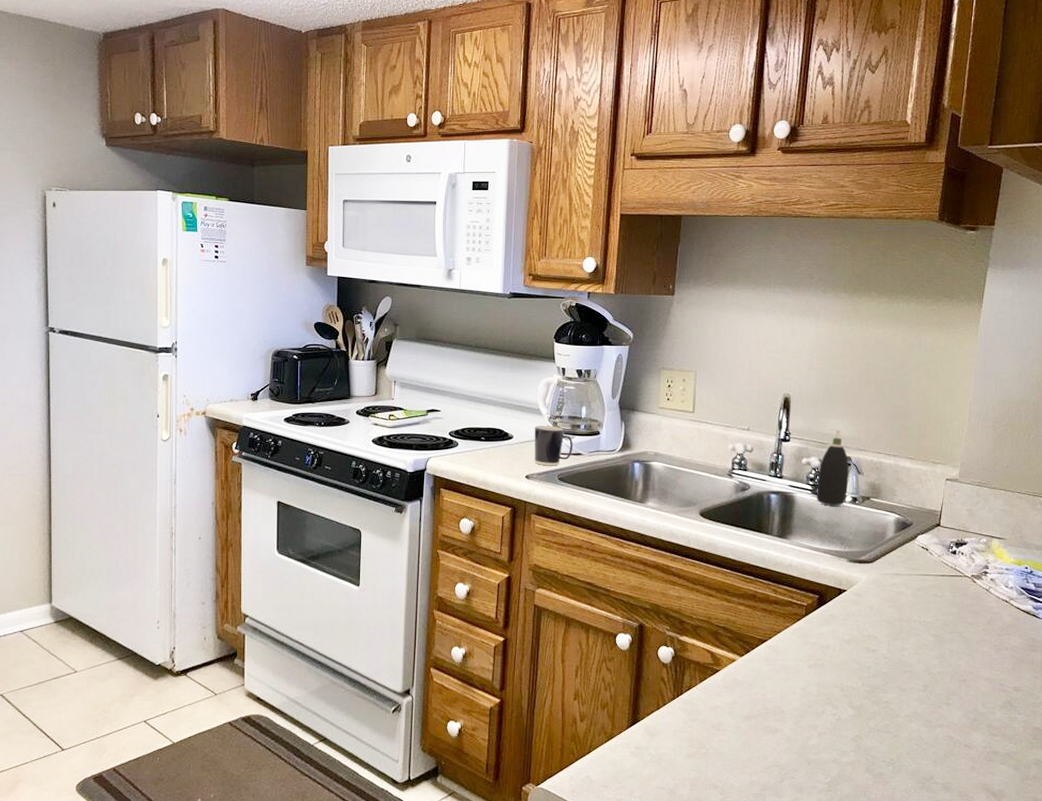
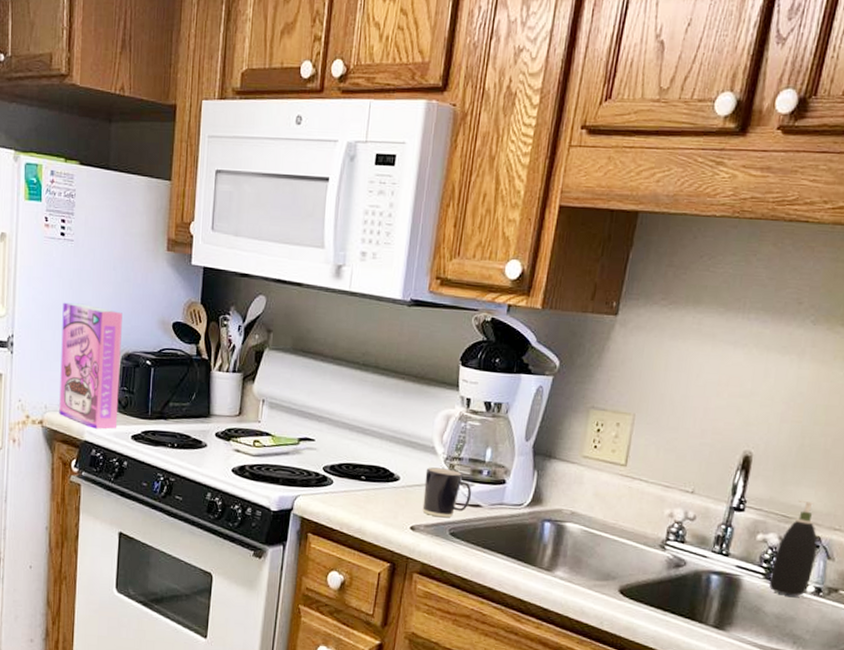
cereal box: none [219,312,271,415] -> present [59,302,122,430]

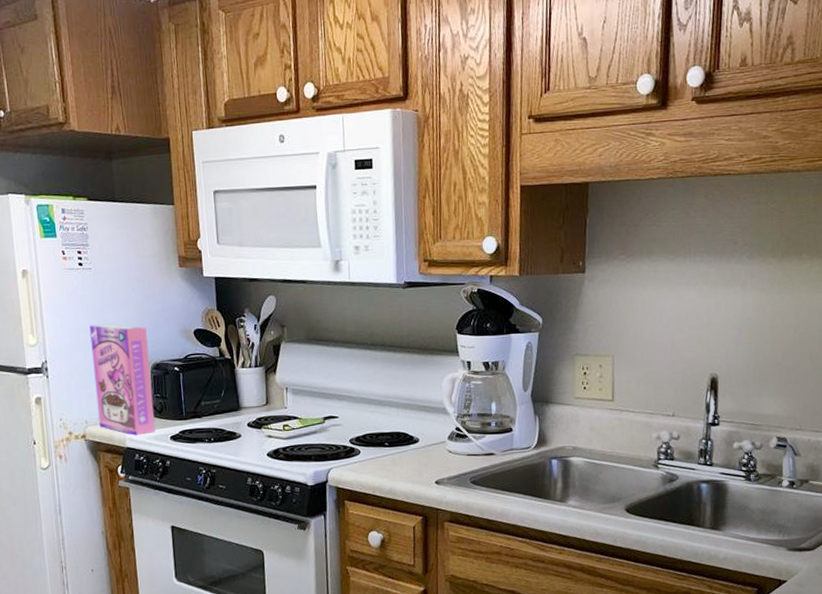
mug: present [422,467,472,518] -> none [441,425,485,469]
soap dispenser: present [769,500,818,596] -> none [750,408,785,492]

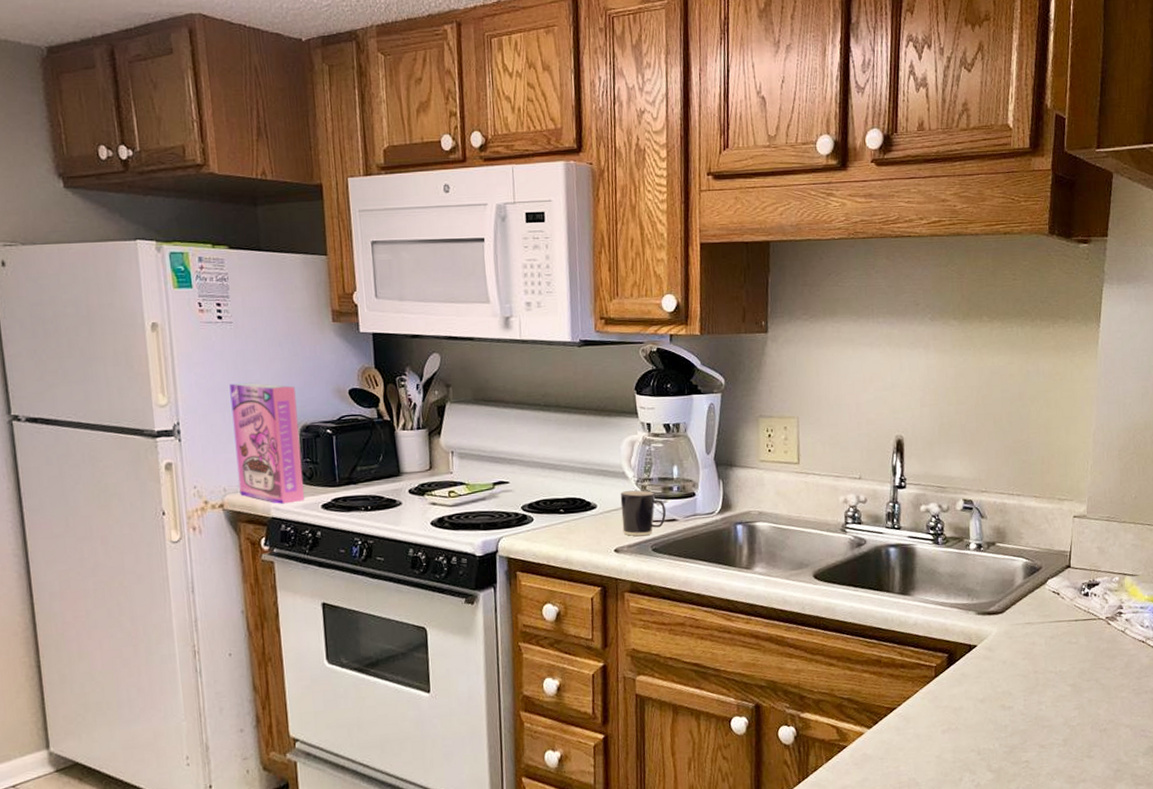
mug: none [441,425,485,469] -> present [620,490,667,537]

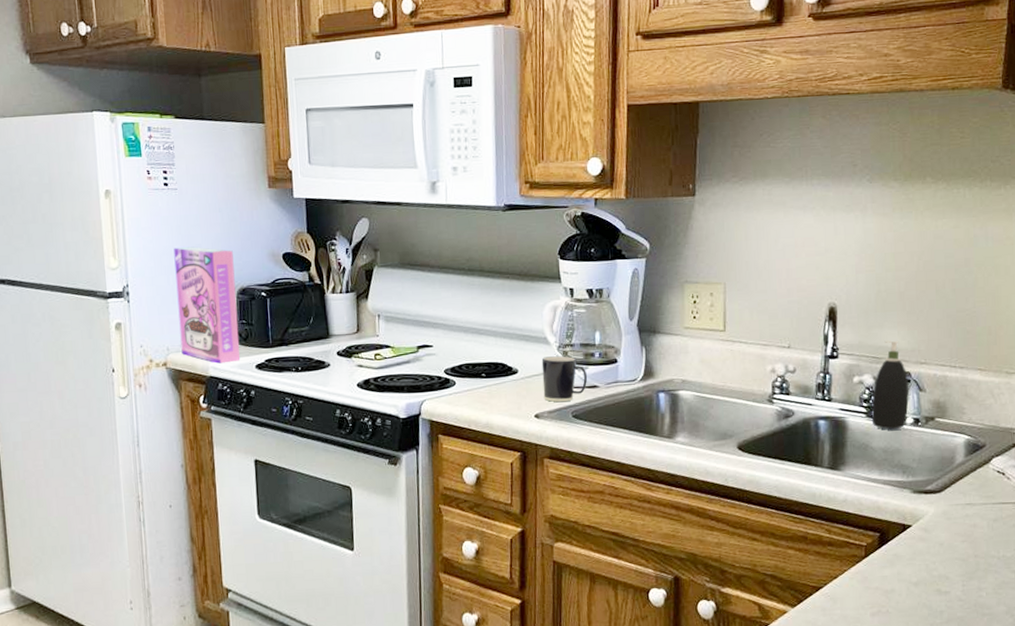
soap dispenser: none [938,470,972,555] -> present [872,340,909,430]

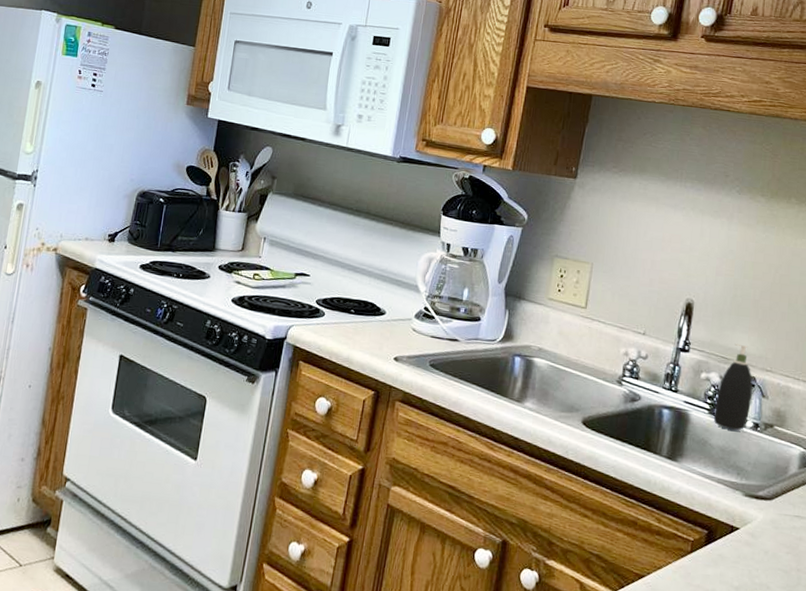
cereal box: present [173,246,240,364] -> none [73,144,142,259]
mug: present [541,356,588,403] -> none [405,303,451,351]

